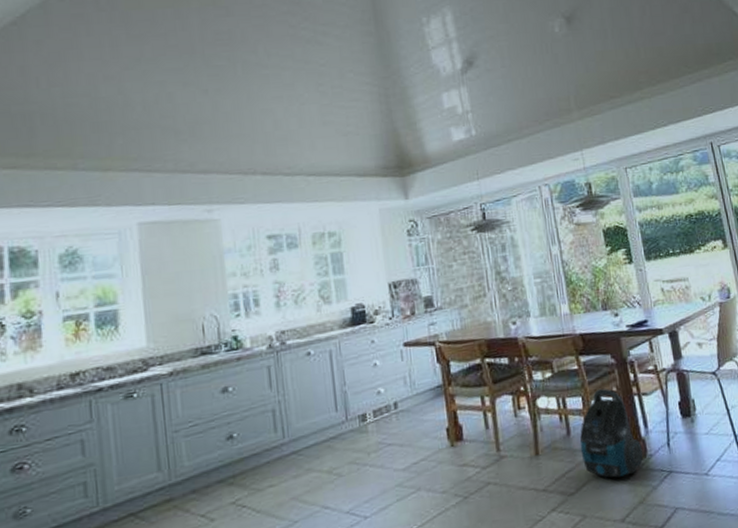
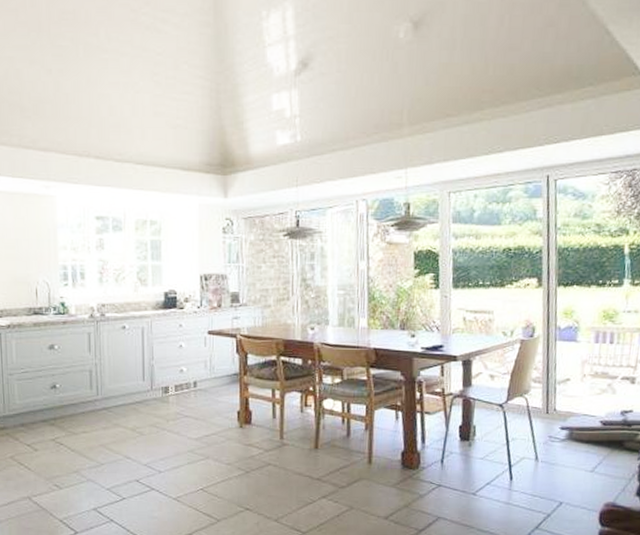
vacuum cleaner: present [579,388,644,478] -> none [357,402,417,481]

